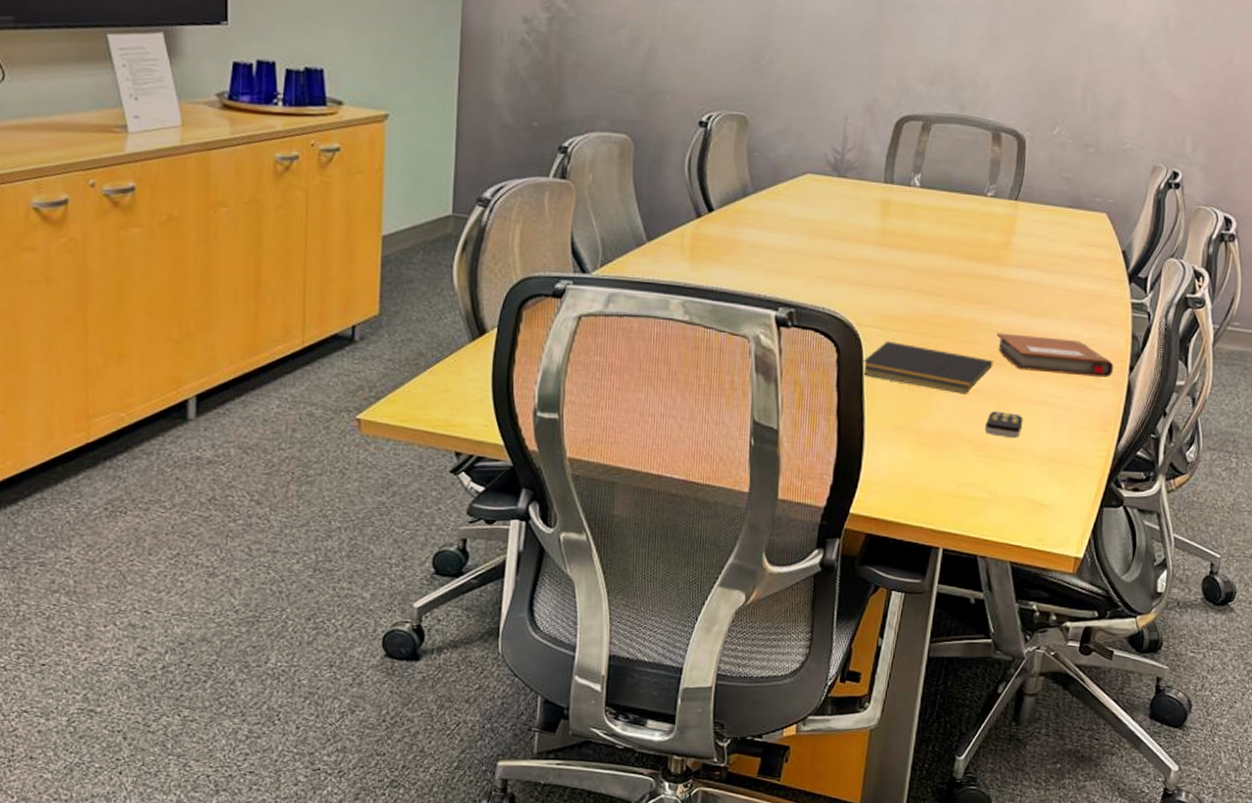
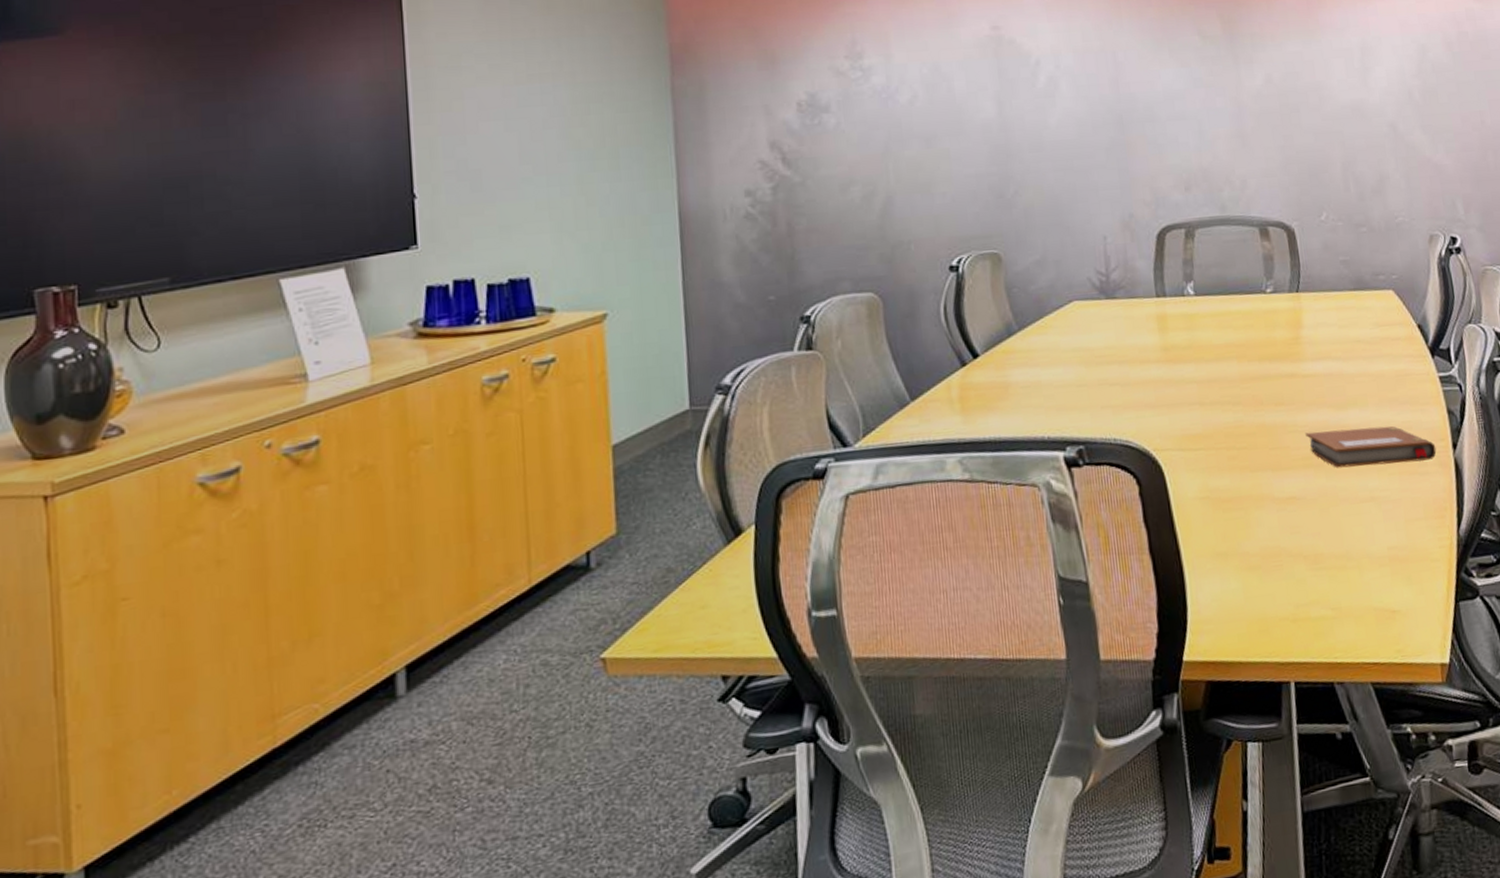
notepad: present [862,340,993,394] -> none [1166,461,1308,506]
remote control: present [984,411,1023,438] -> none [1313,515,1353,545]

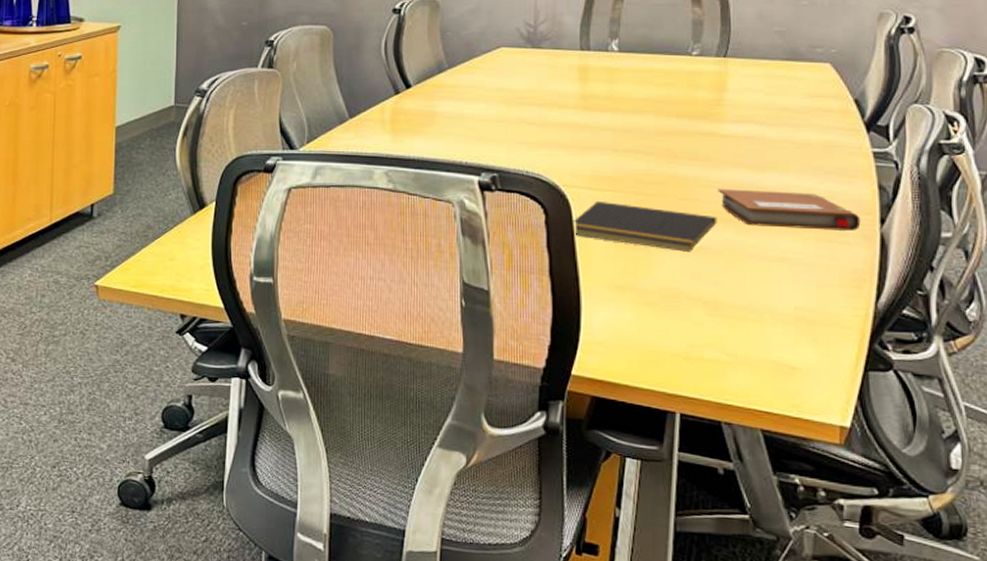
notepad: none [1166,461,1308,506] -> present [572,200,717,252]

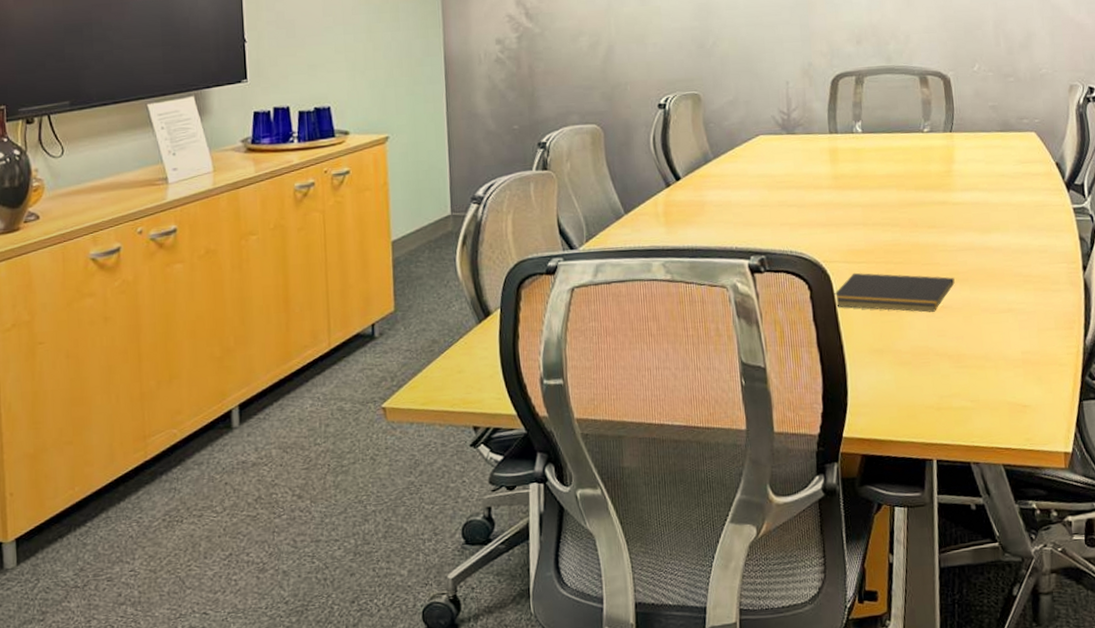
notebook: present [718,188,861,231] -> none [953,249,1068,283]

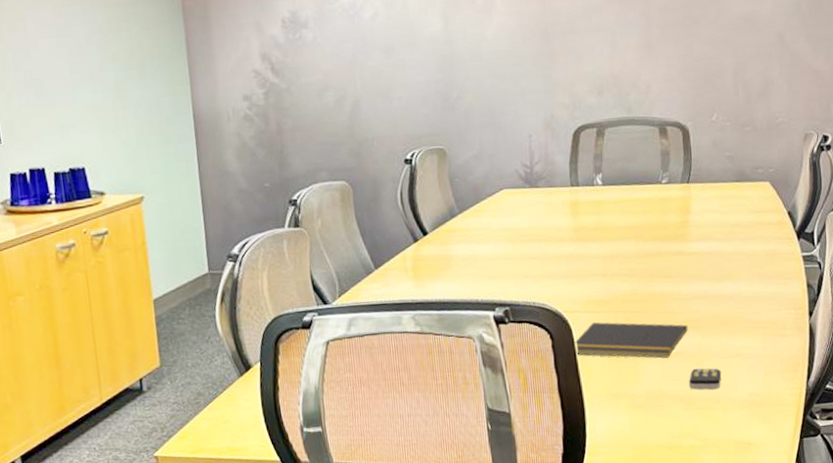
remote control: none [957,323,992,347] -> present [688,368,722,390]

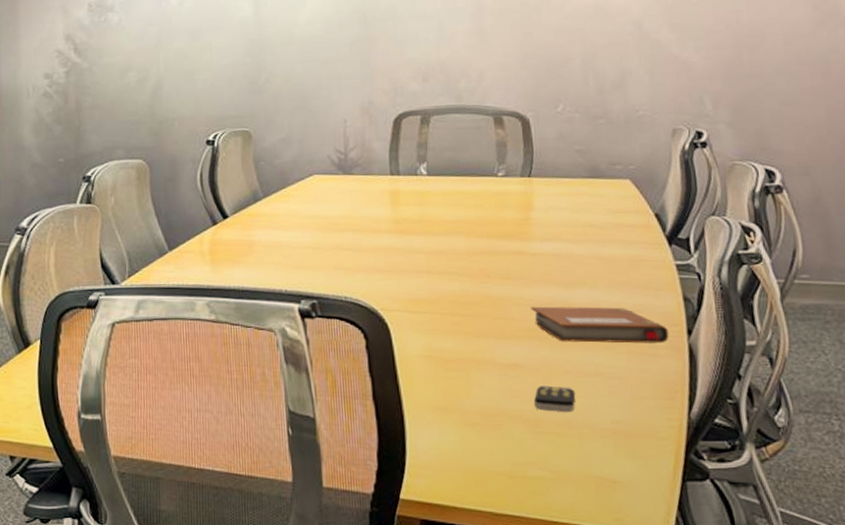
notepad: present [573,322,688,359] -> none [392,323,532,371]
notebook: none [687,296,795,330] -> present [531,306,669,344]

